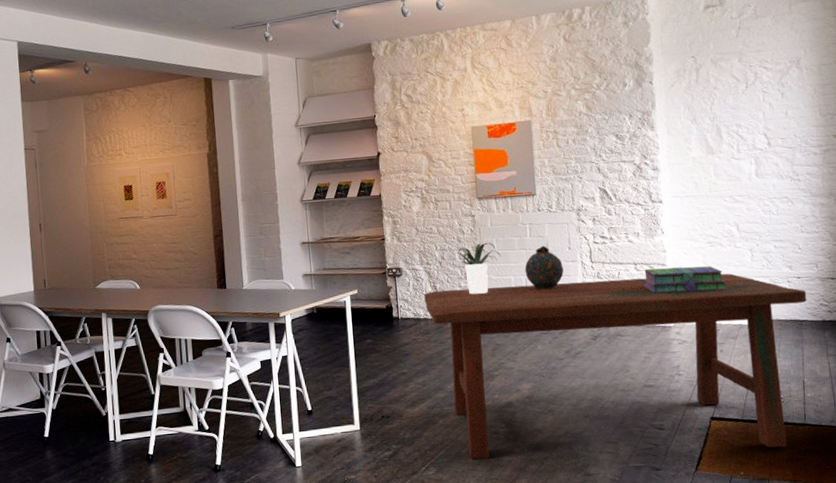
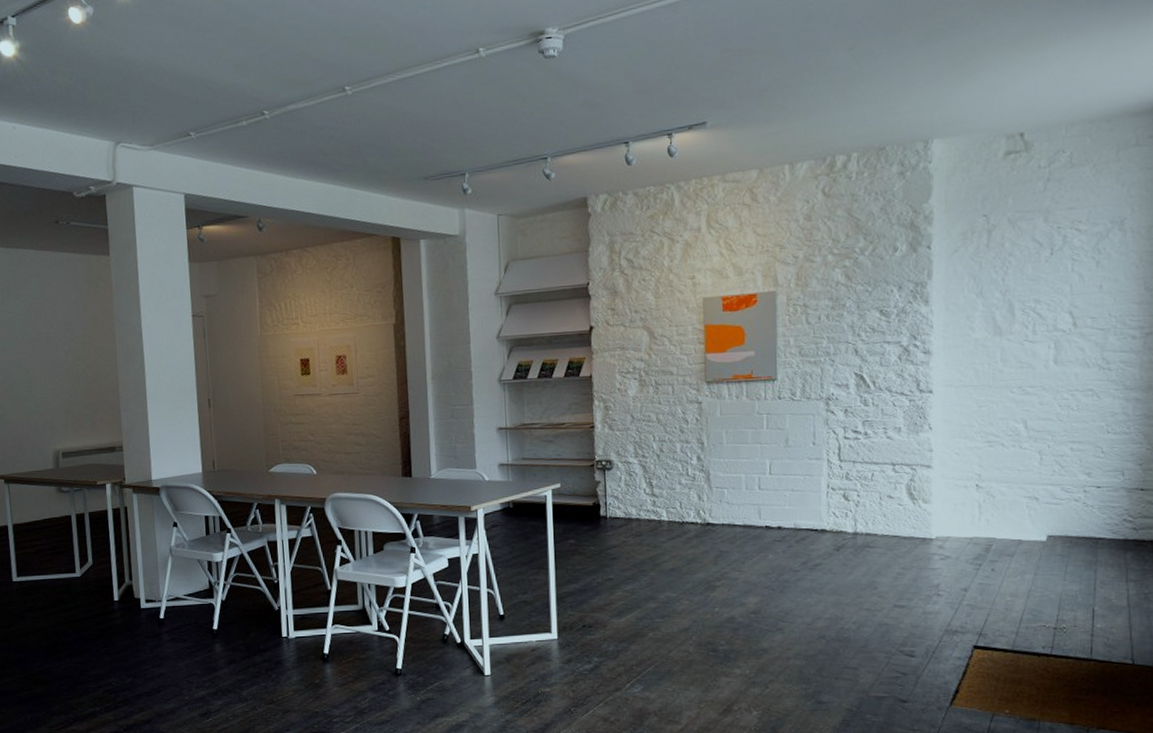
dining table: present [424,273,807,460] -> none [637,479,1107,684]
potted plant: present [455,242,501,294] -> none [677,433,731,493]
snuff bottle: present [524,245,564,290] -> none [758,439,805,491]
stack of books: present [643,266,727,293] -> none [901,469,1006,500]

